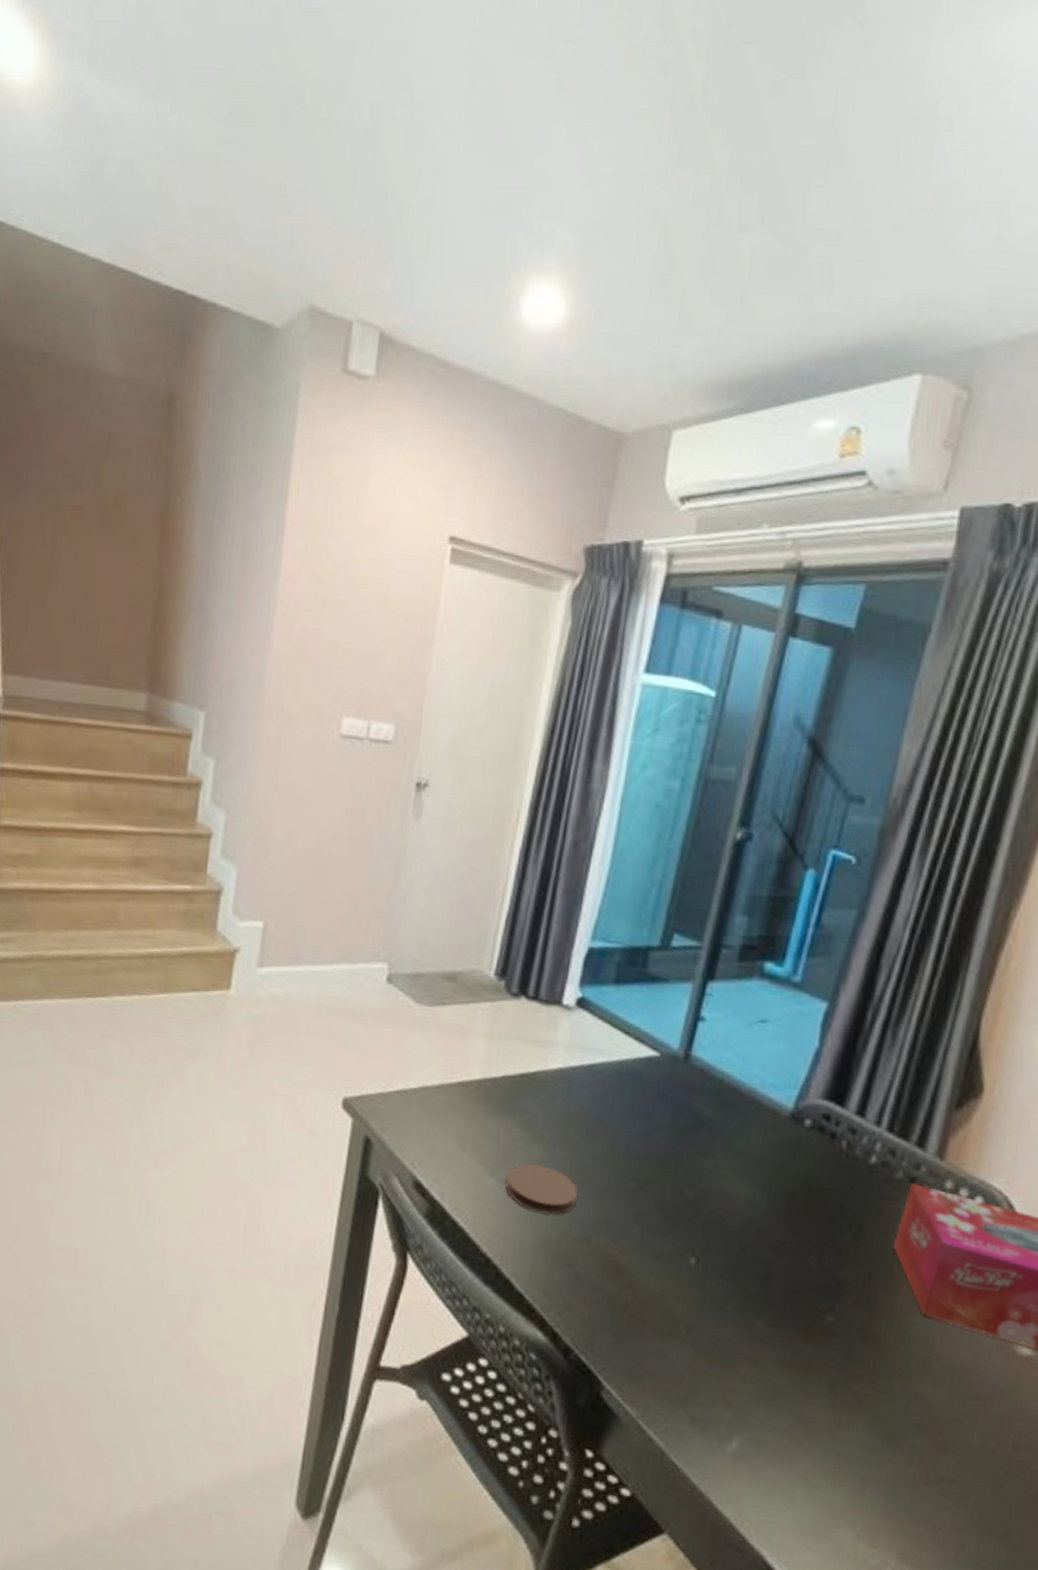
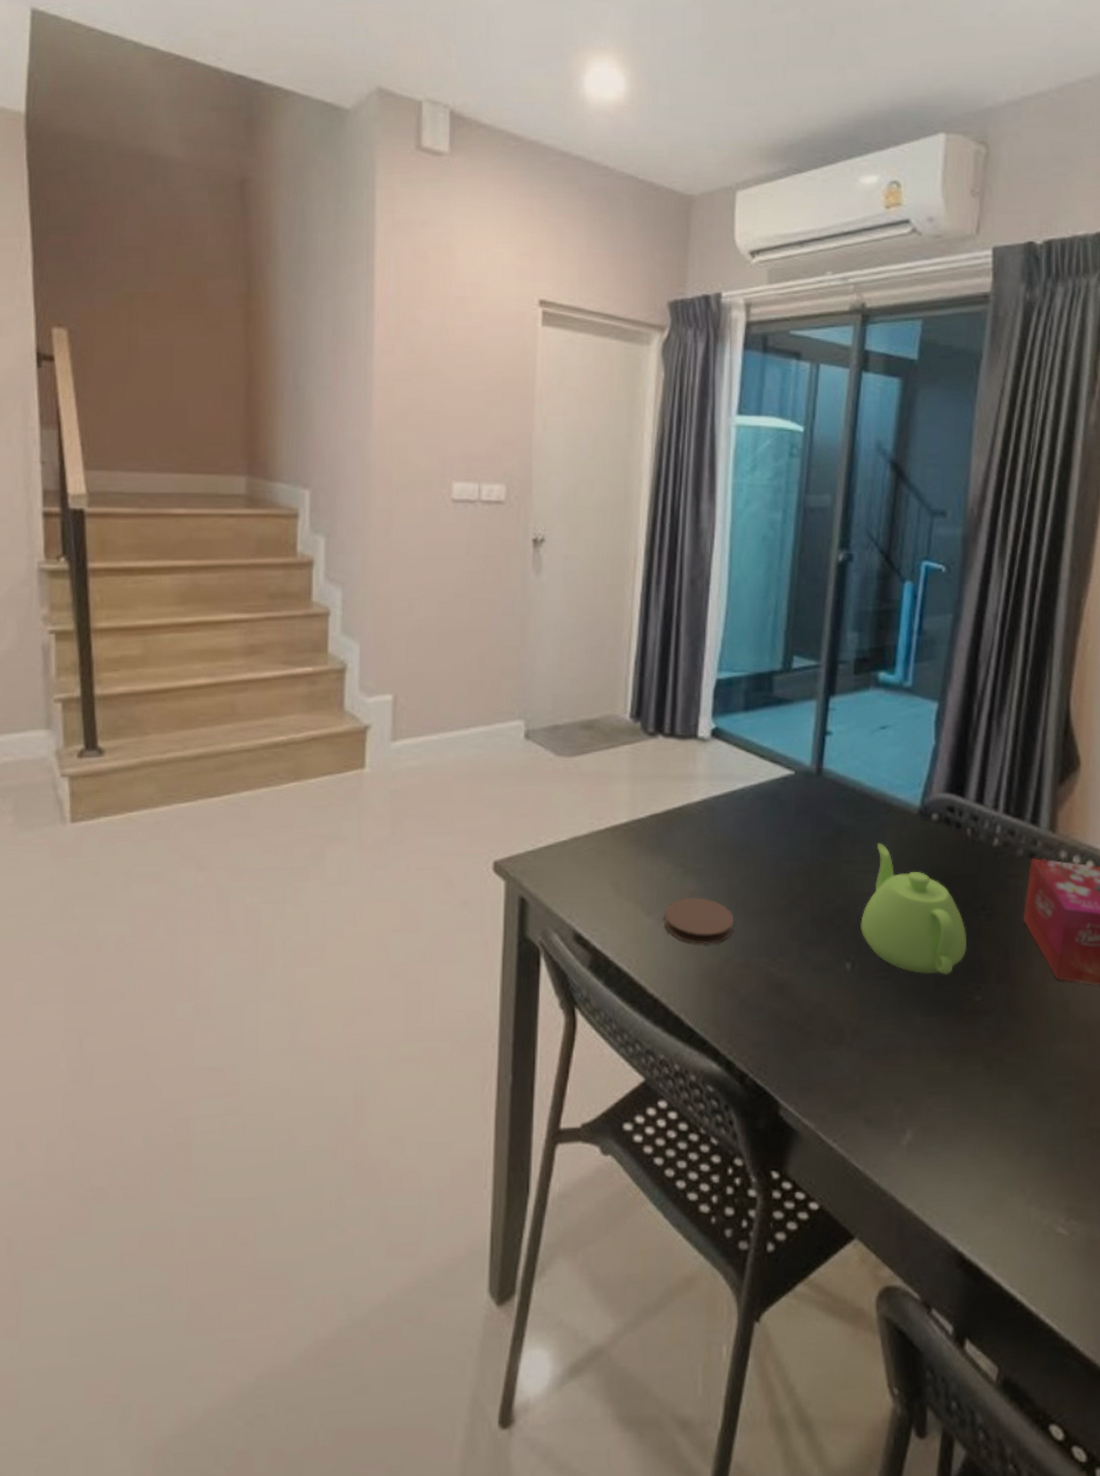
teapot: none [711,1140,827,1288] -> present [860,843,967,974]

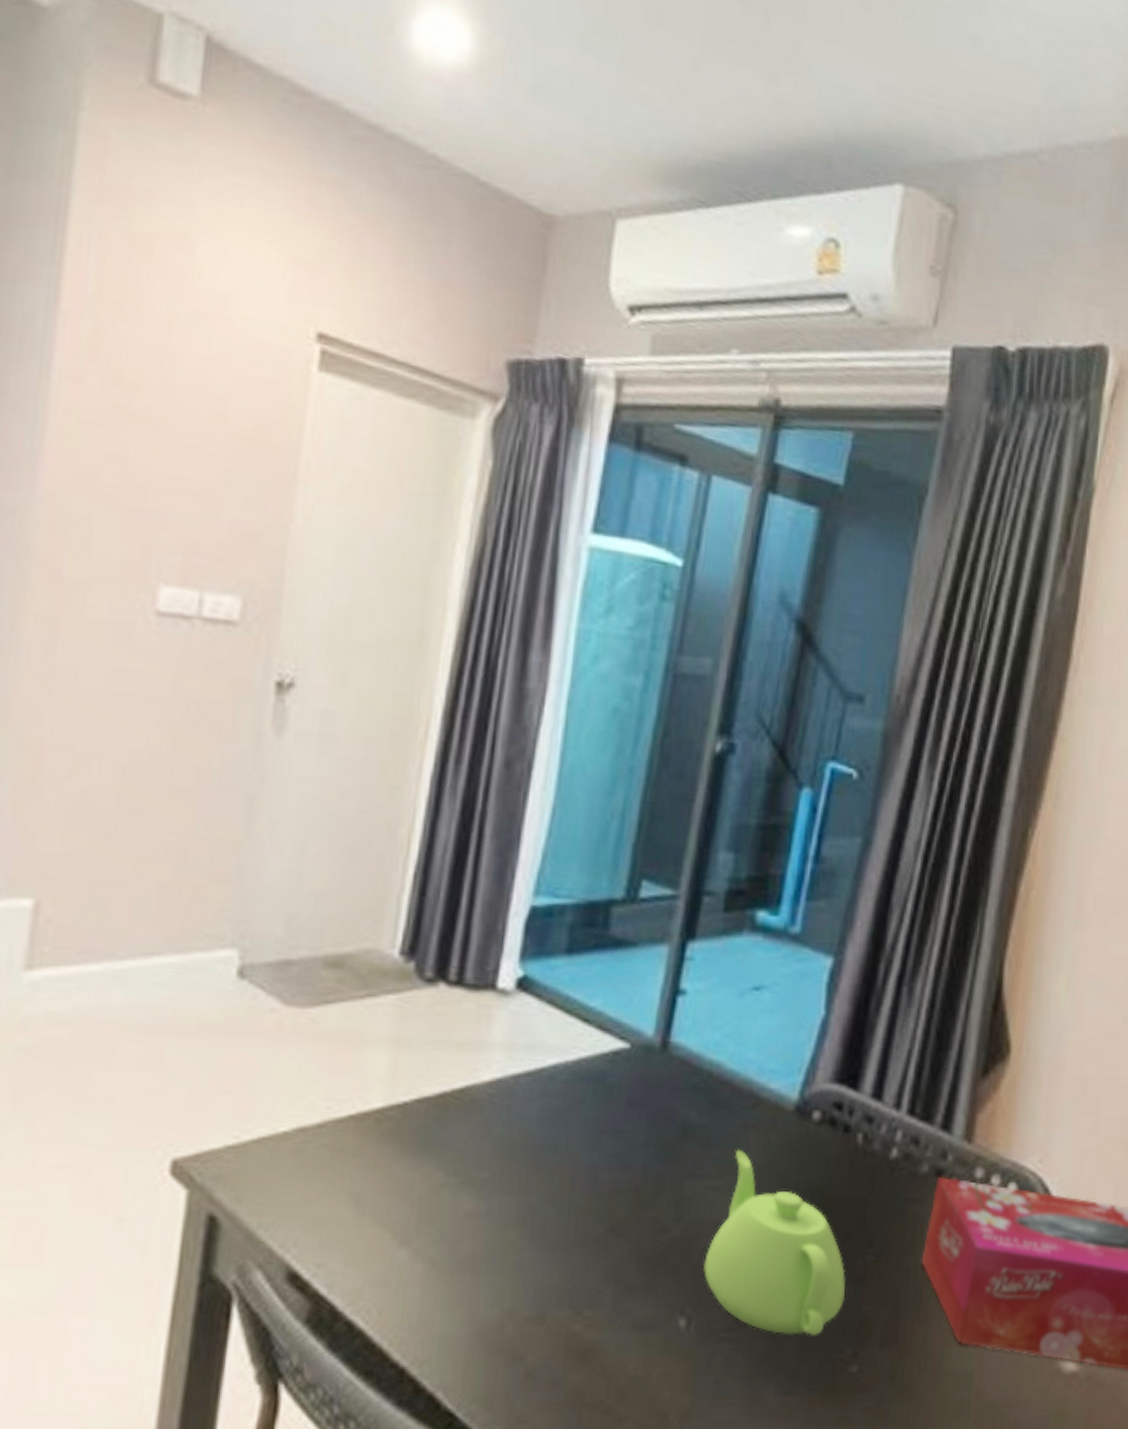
coaster: present [663,898,734,944] -> none [423,1221,528,1289]

